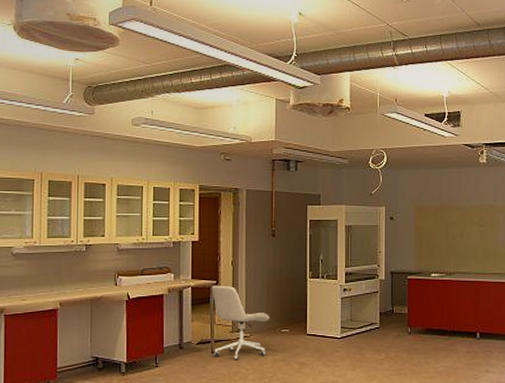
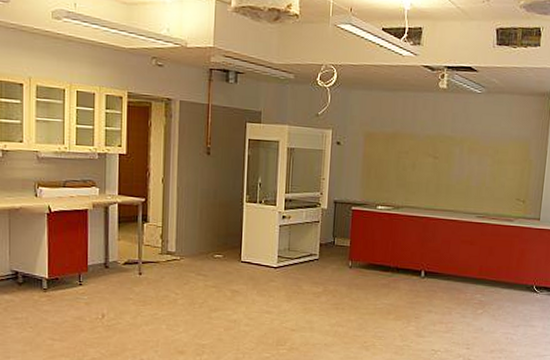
office chair: present [211,285,270,361] -> none [139,203,203,284]

